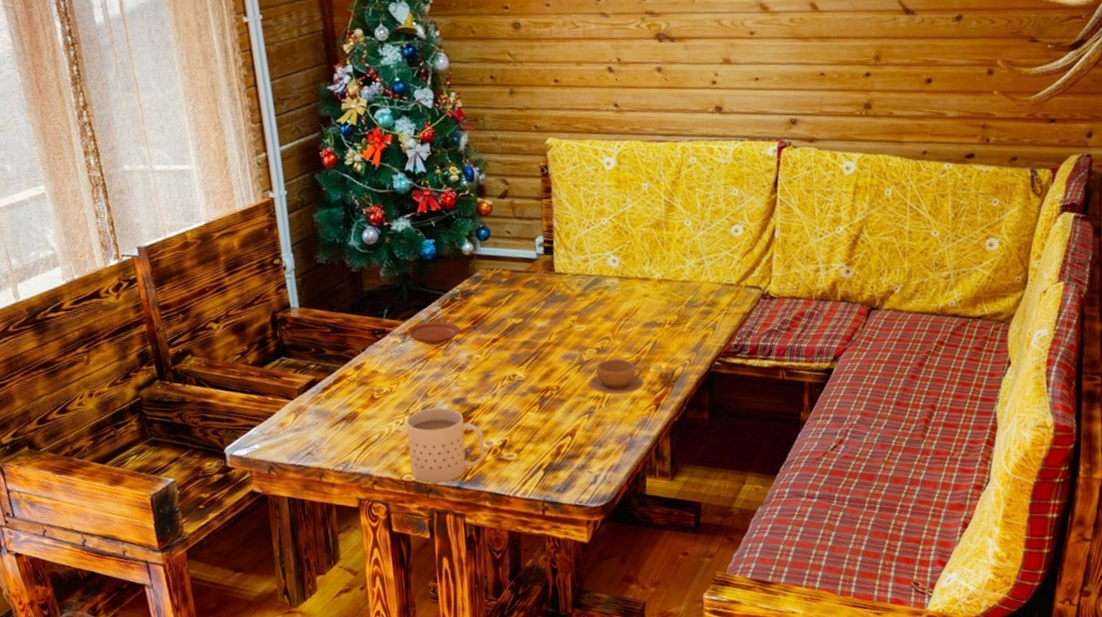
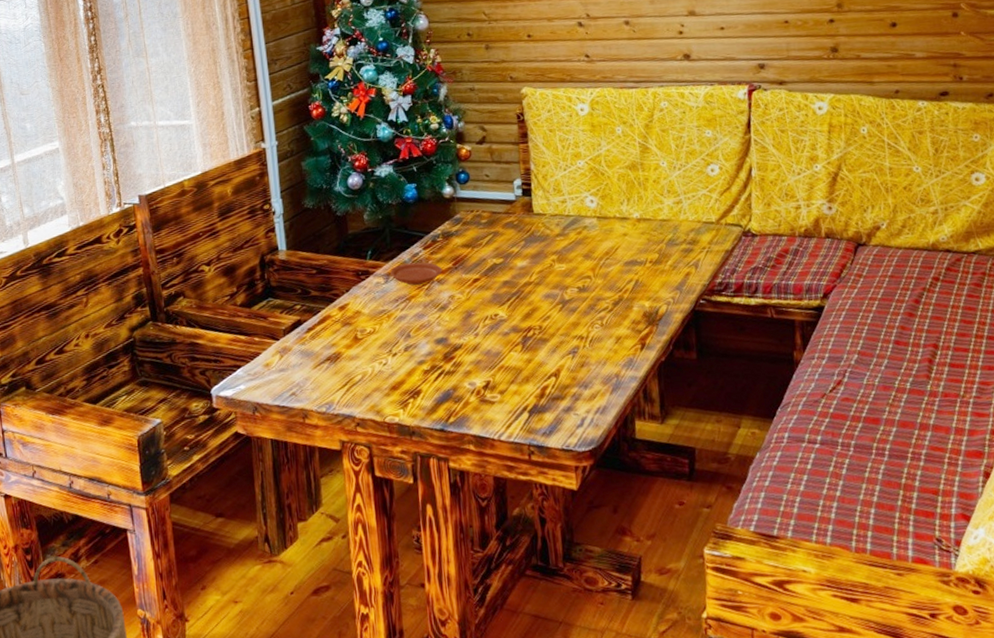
mug: present [406,407,485,483] -> none [388,347,469,425]
teacup: present [588,359,644,395] -> none [570,297,628,334]

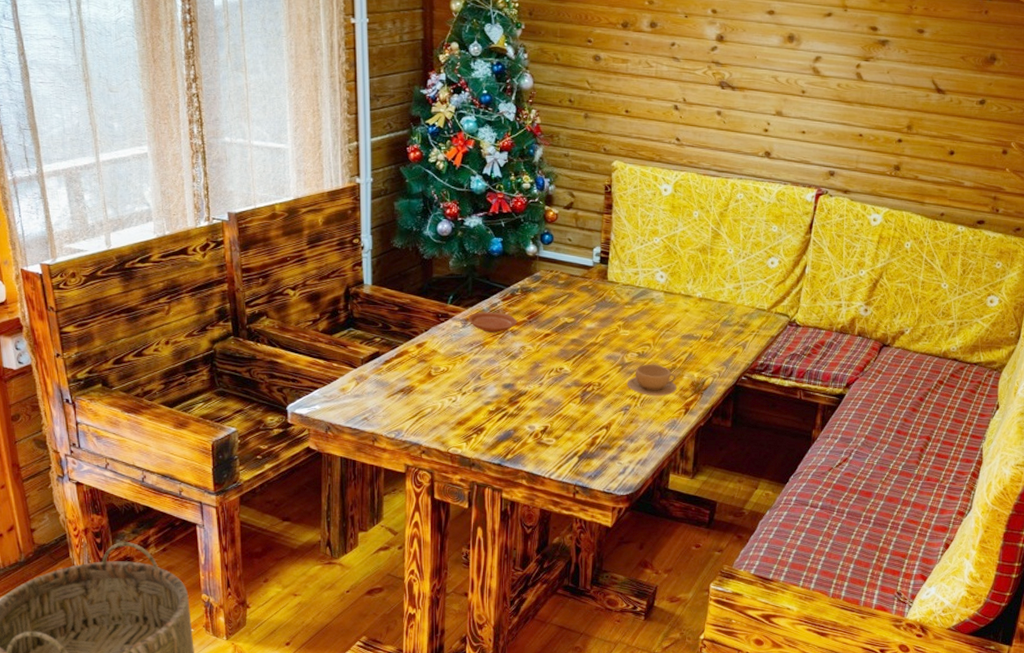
teacup: none [570,297,628,334] -> present [626,364,677,396]

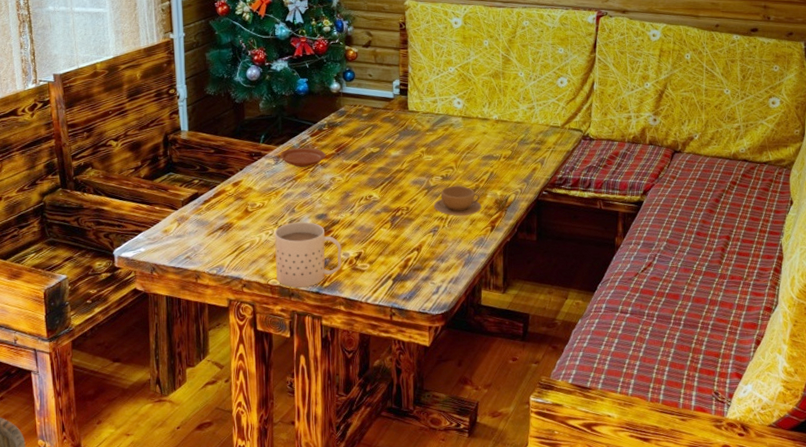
mug: none [457,390,527,458] -> present [274,221,342,288]

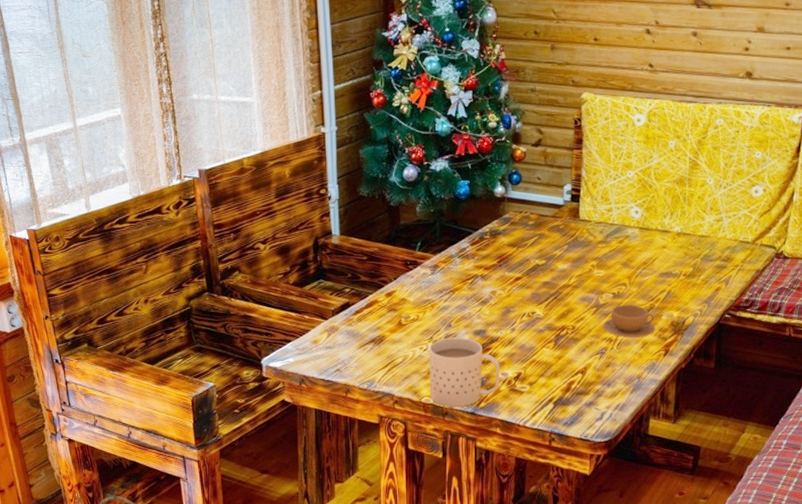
plate: present [280,147,326,167] -> none [437,257,487,279]

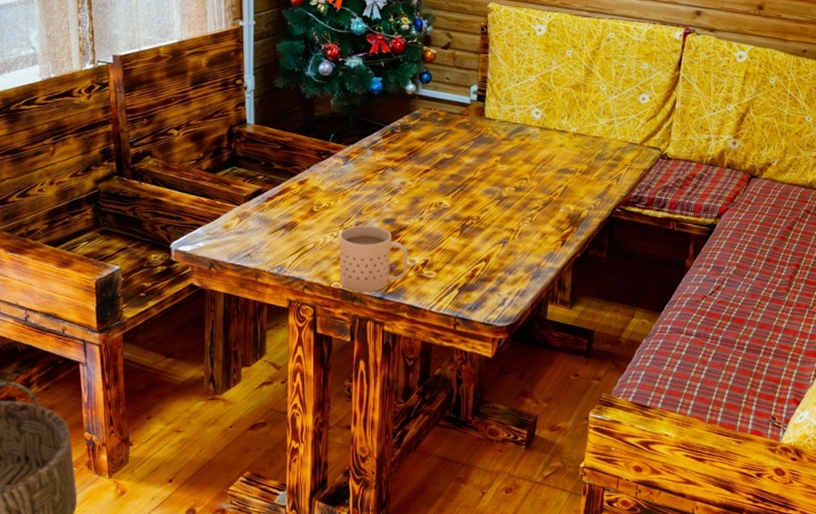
teacup: present [602,304,656,338] -> none [505,197,554,228]

